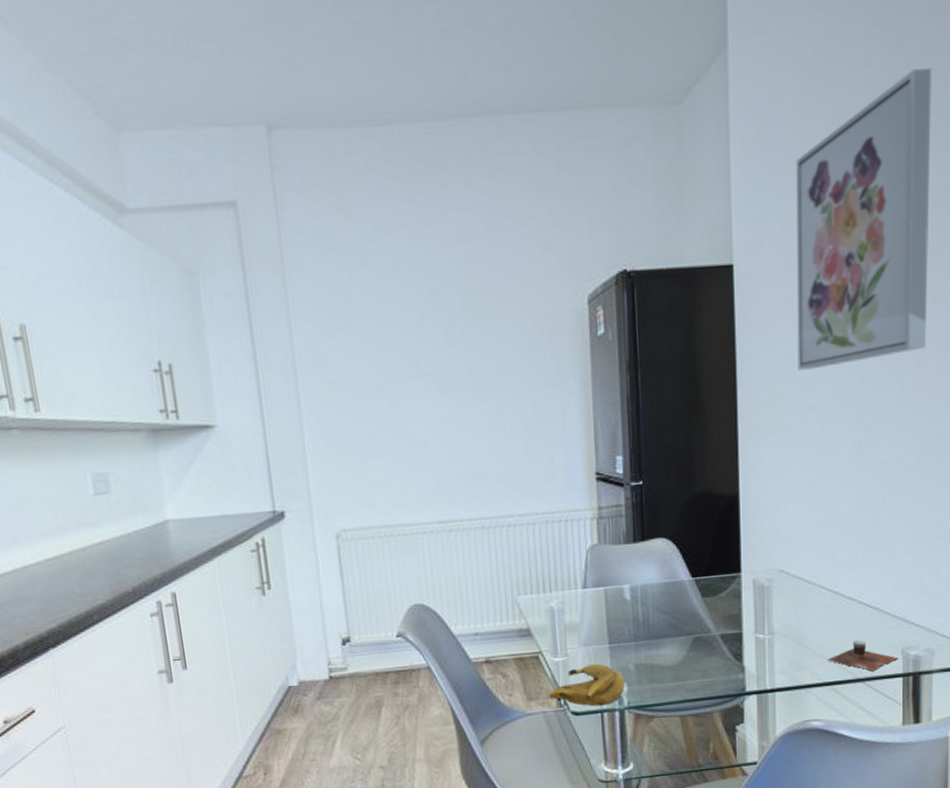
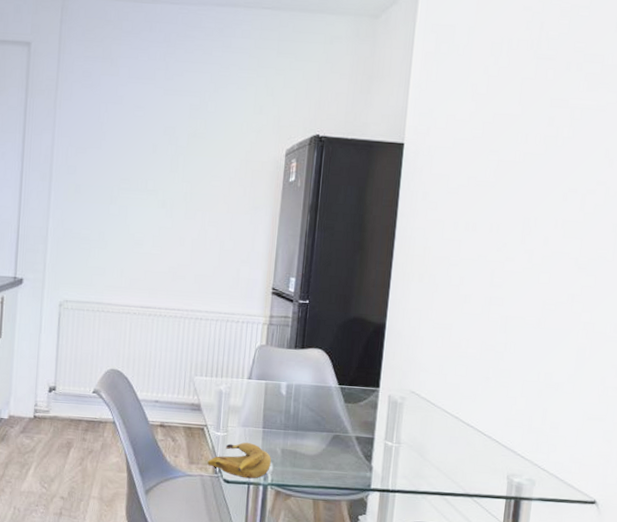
wall art: present [795,68,932,371] -> none [446,17,580,234]
cup: present [828,640,899,671] -> none [443,461,504,490]

